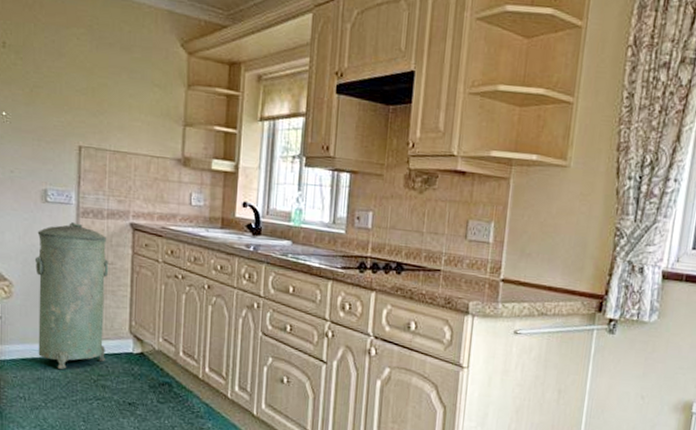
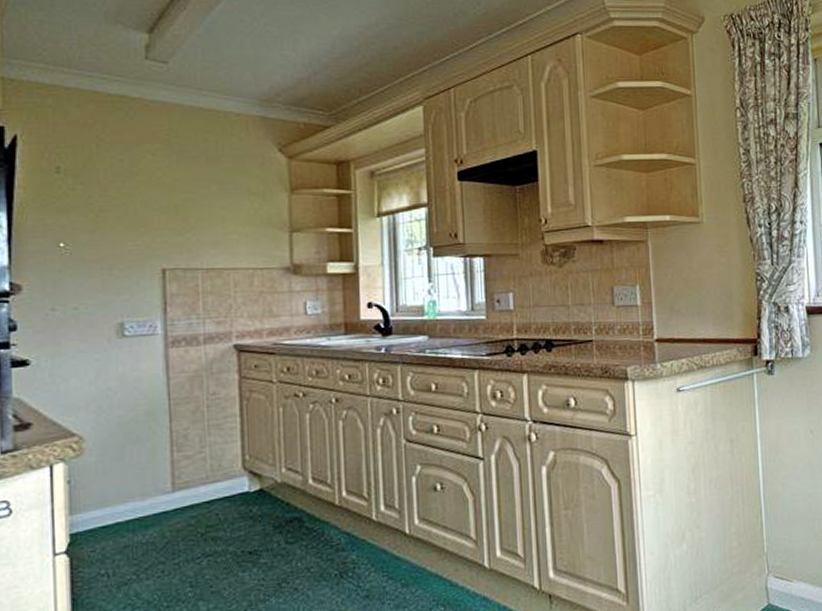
trash can: present [34,222,109,369] -> none [112,355,214,529]

